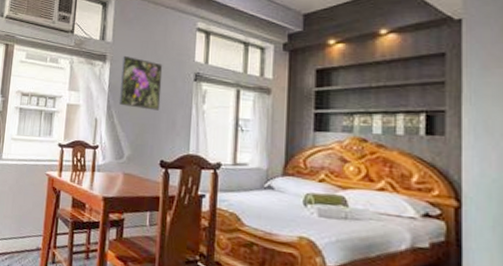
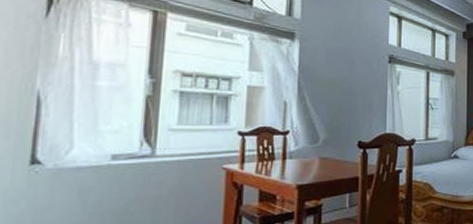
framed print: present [118,55,163,111] -> none [311,34,358,92]

